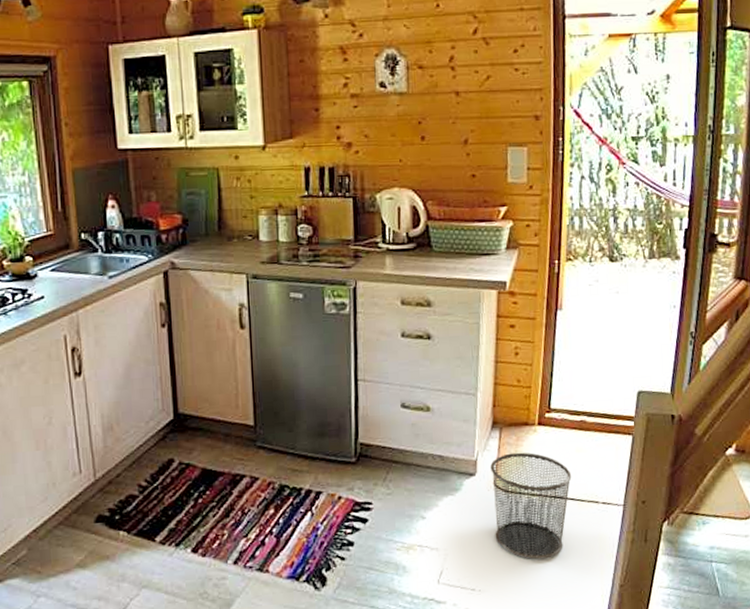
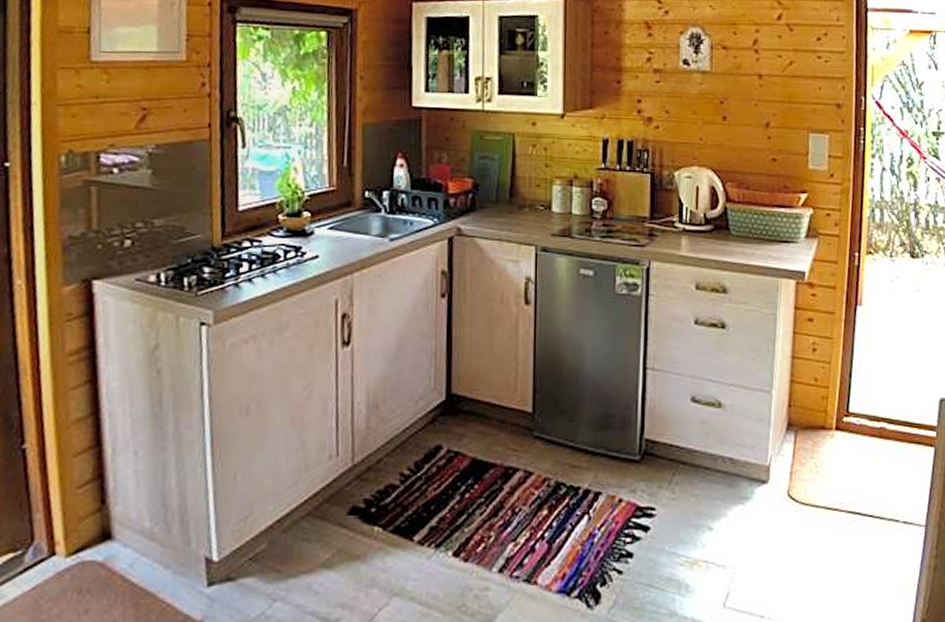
waste bin: present [490,452,572,560] -> none [784,459,871,585]

